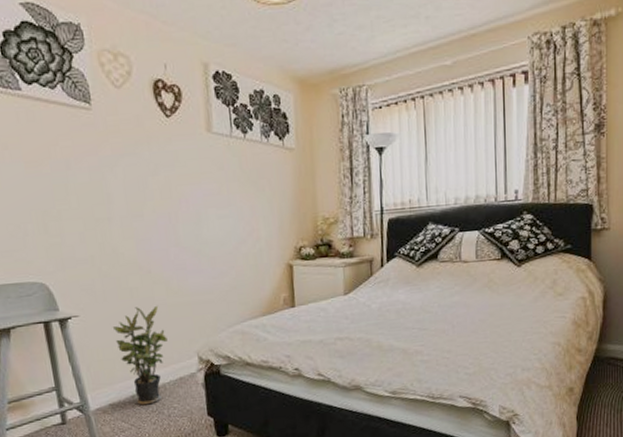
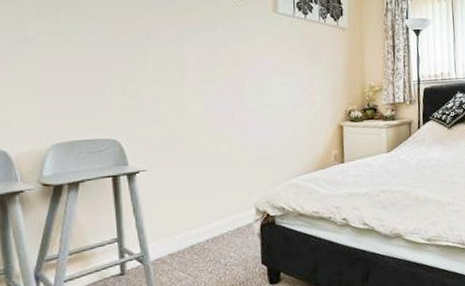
potted plant: present [112,305,168,406] -> none [177,161,228,255]

